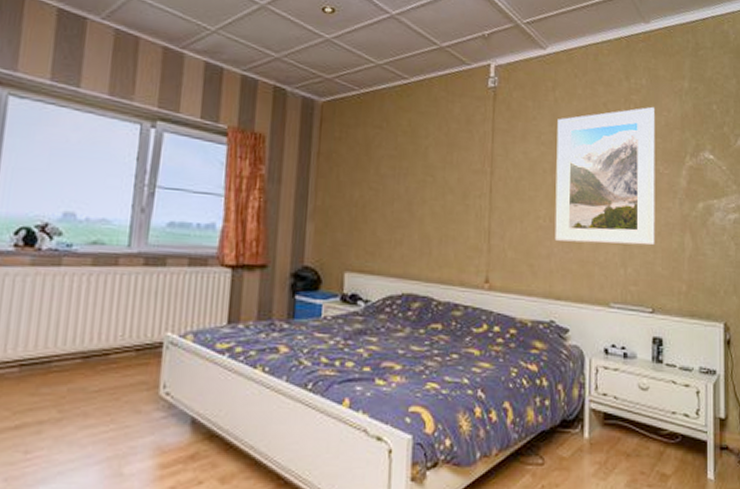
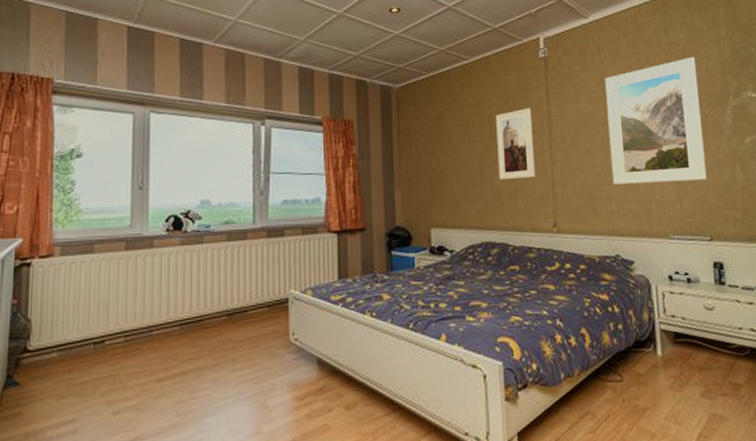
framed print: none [429,143,474,225] -> present [496,108,536,180]

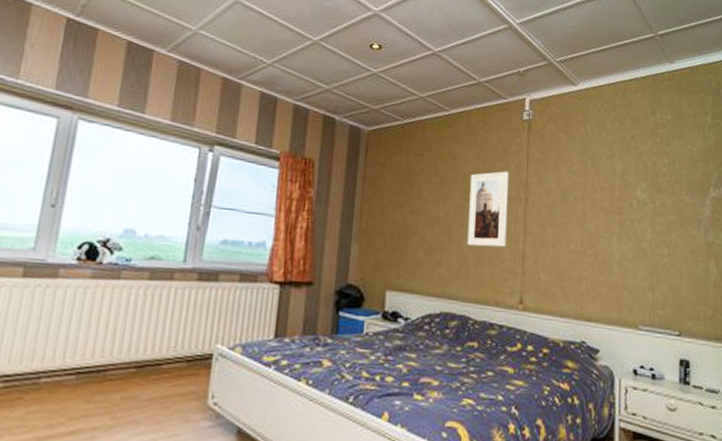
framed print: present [605,56,707,184] -> none [585,140,681,271]

